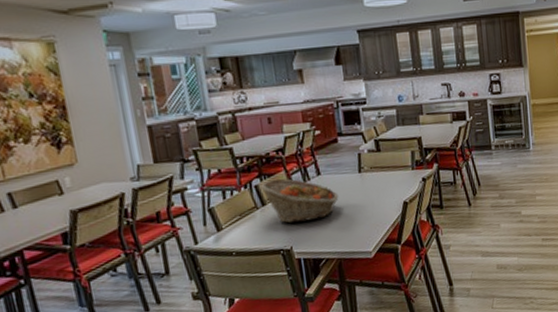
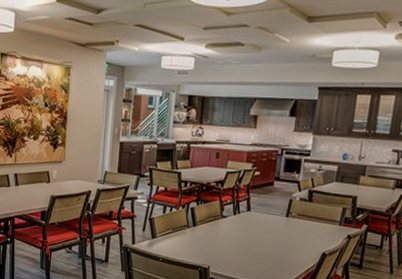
fruit basket: present [259,178,339,224] -> none [195,205,262,249]

